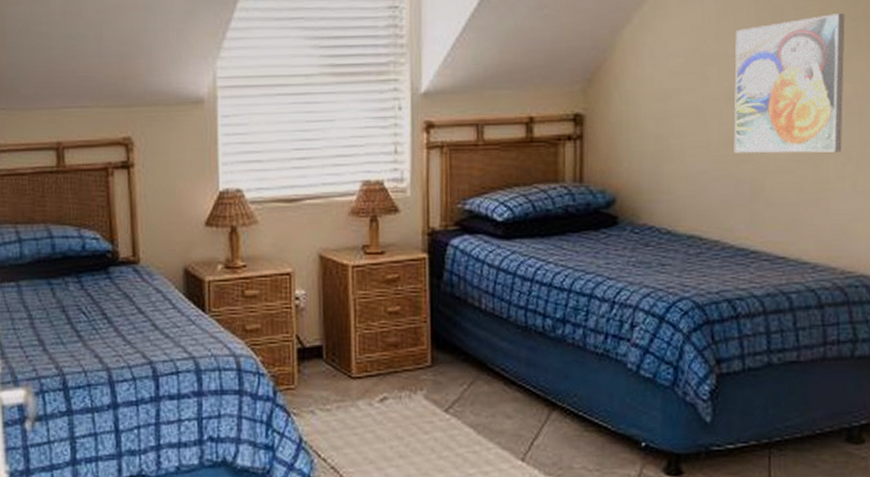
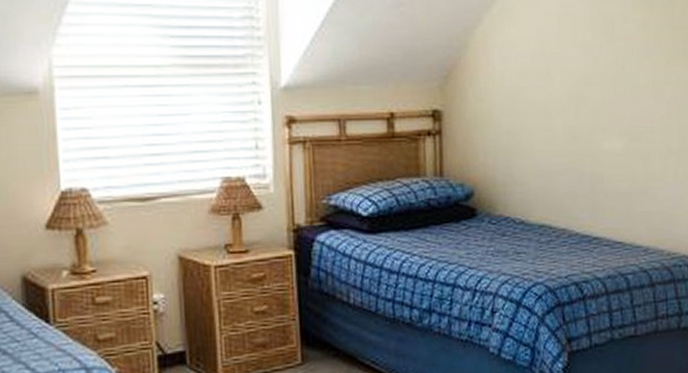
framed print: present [734,13,845,153] -> none [574,22,665,148]

